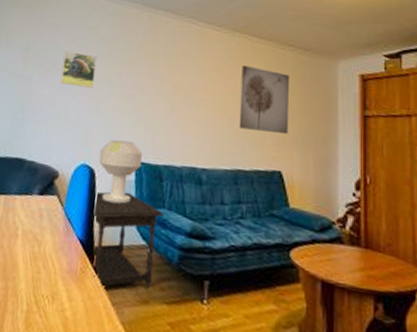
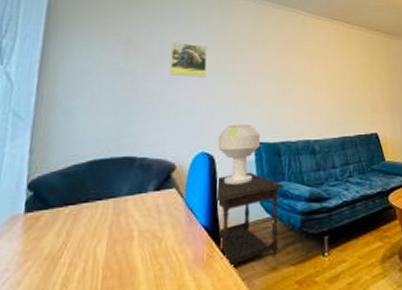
wall art: present [238,66,290,135] -> none [341,49,380,103]

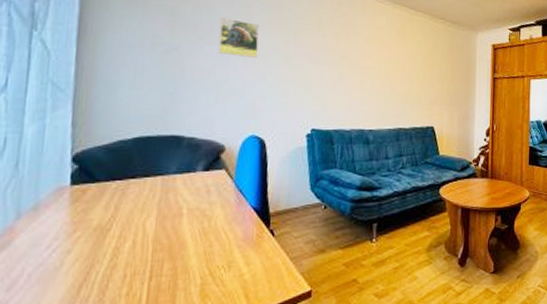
side table: present [215,172,285,268] -> none [265,158,336,248]
table lamp: present [217,124,260,185] -> none [268,109,313,169]

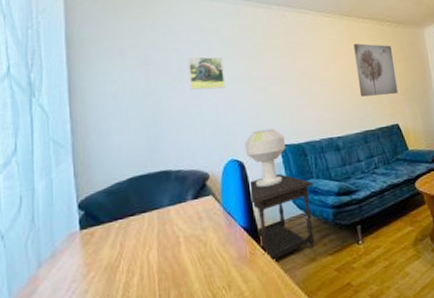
side table: none [265,158,336,248] -> present [250,173,315,263]
table lamp: none [268,109,313,169] -> present [244,128,285,187]
wall art: none [400,36,441,96] -> present [353,43,398,97]

